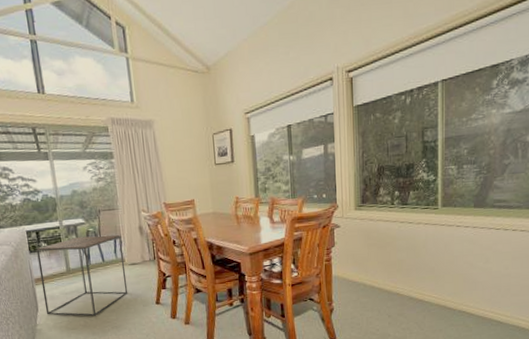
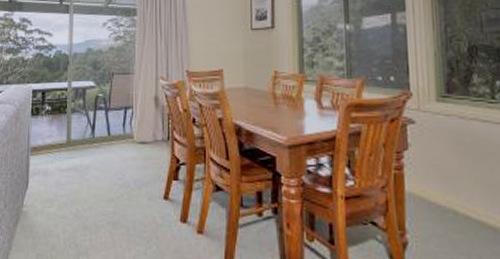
side table: present [36,235,128,317] -> none [36,103,133,204]

